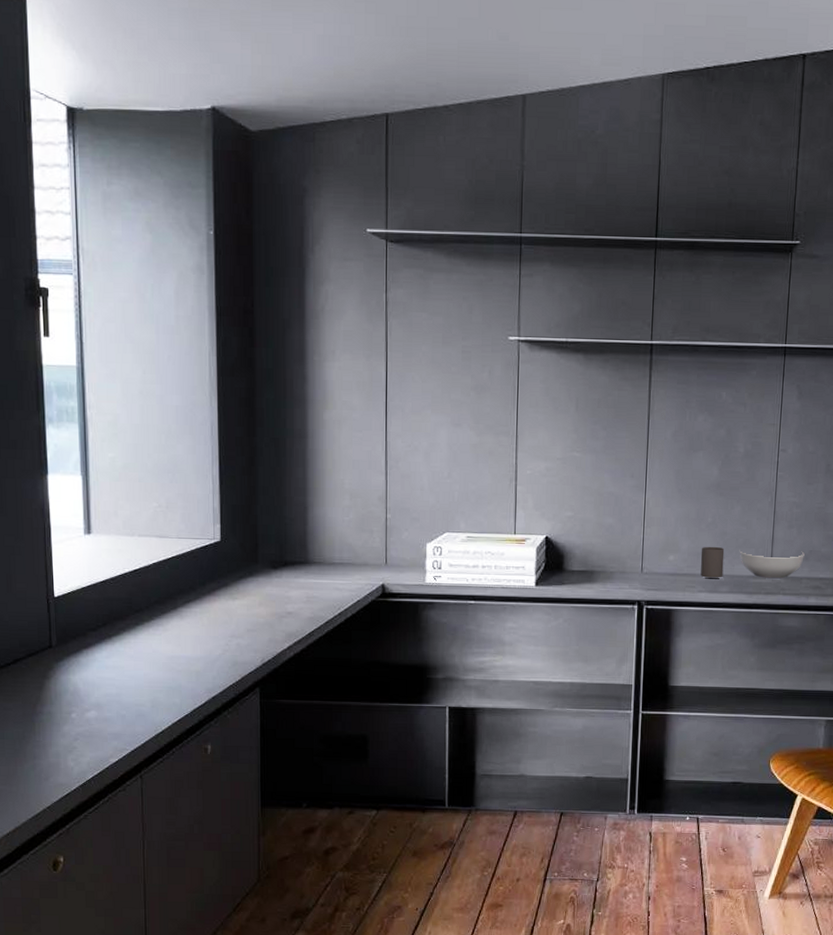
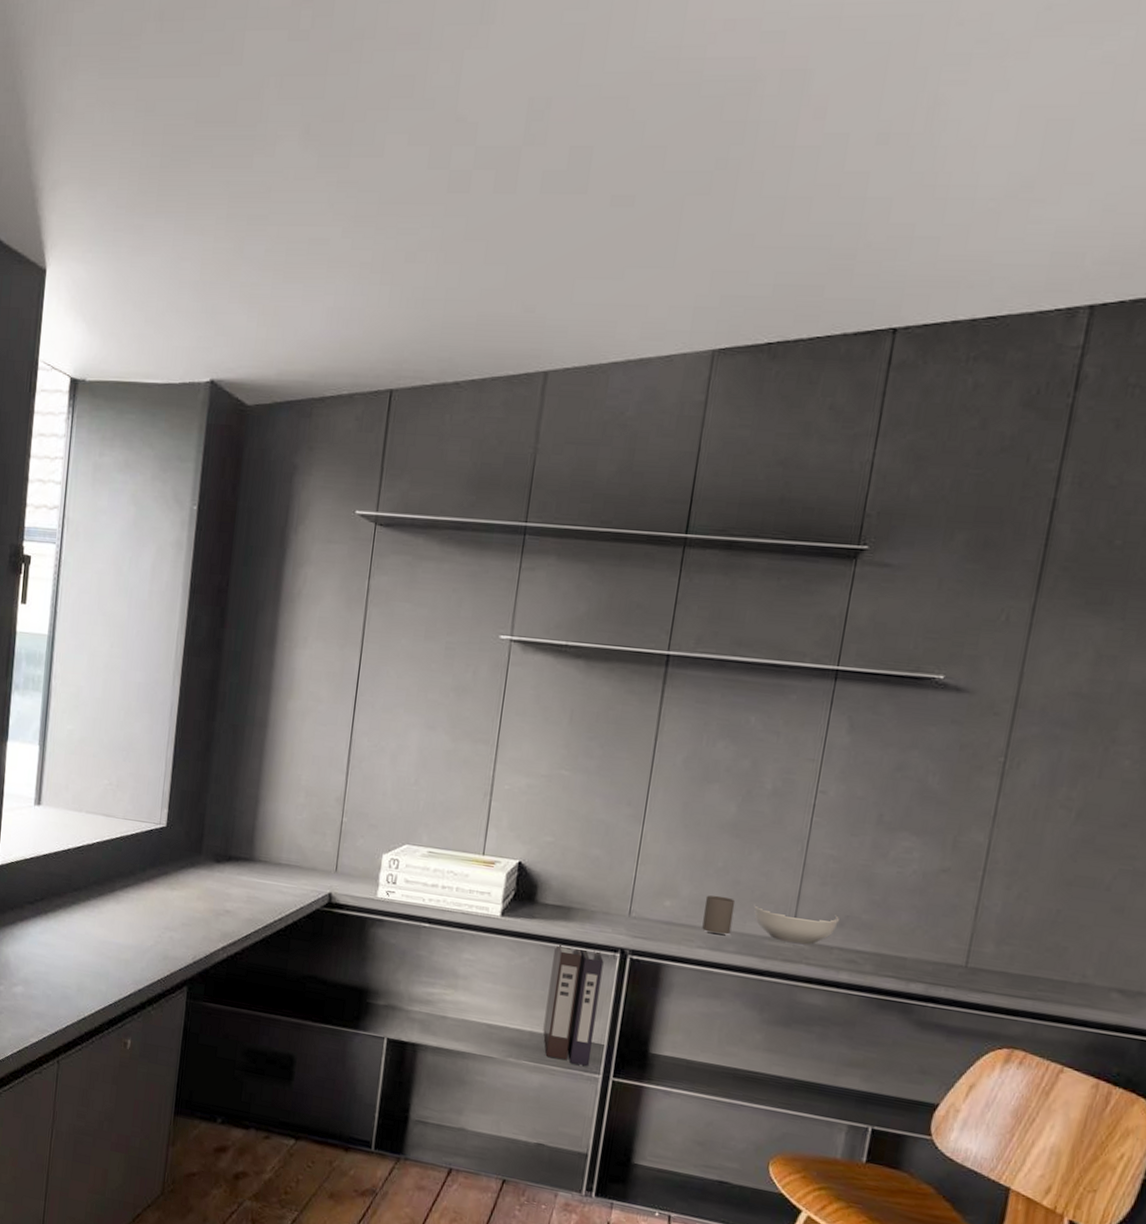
binder: none [581,604,607,702] -> present [543,945,583,1060]
binder: none [602,604,625,705] -> present [567,948,604,1066]

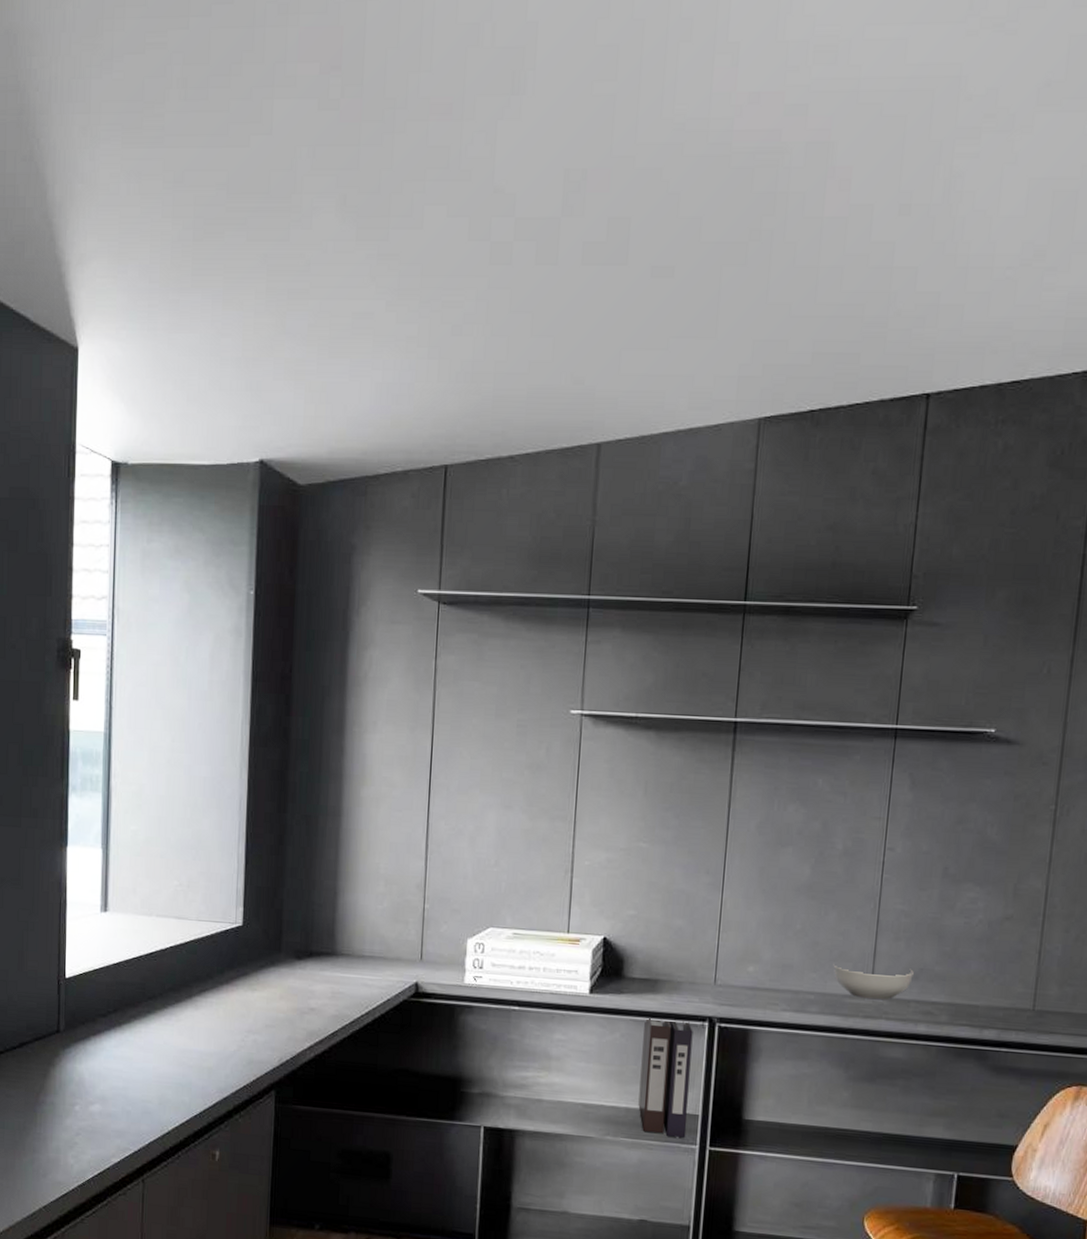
mug: present [702,895,736,935] -> none [785,957,816,996]

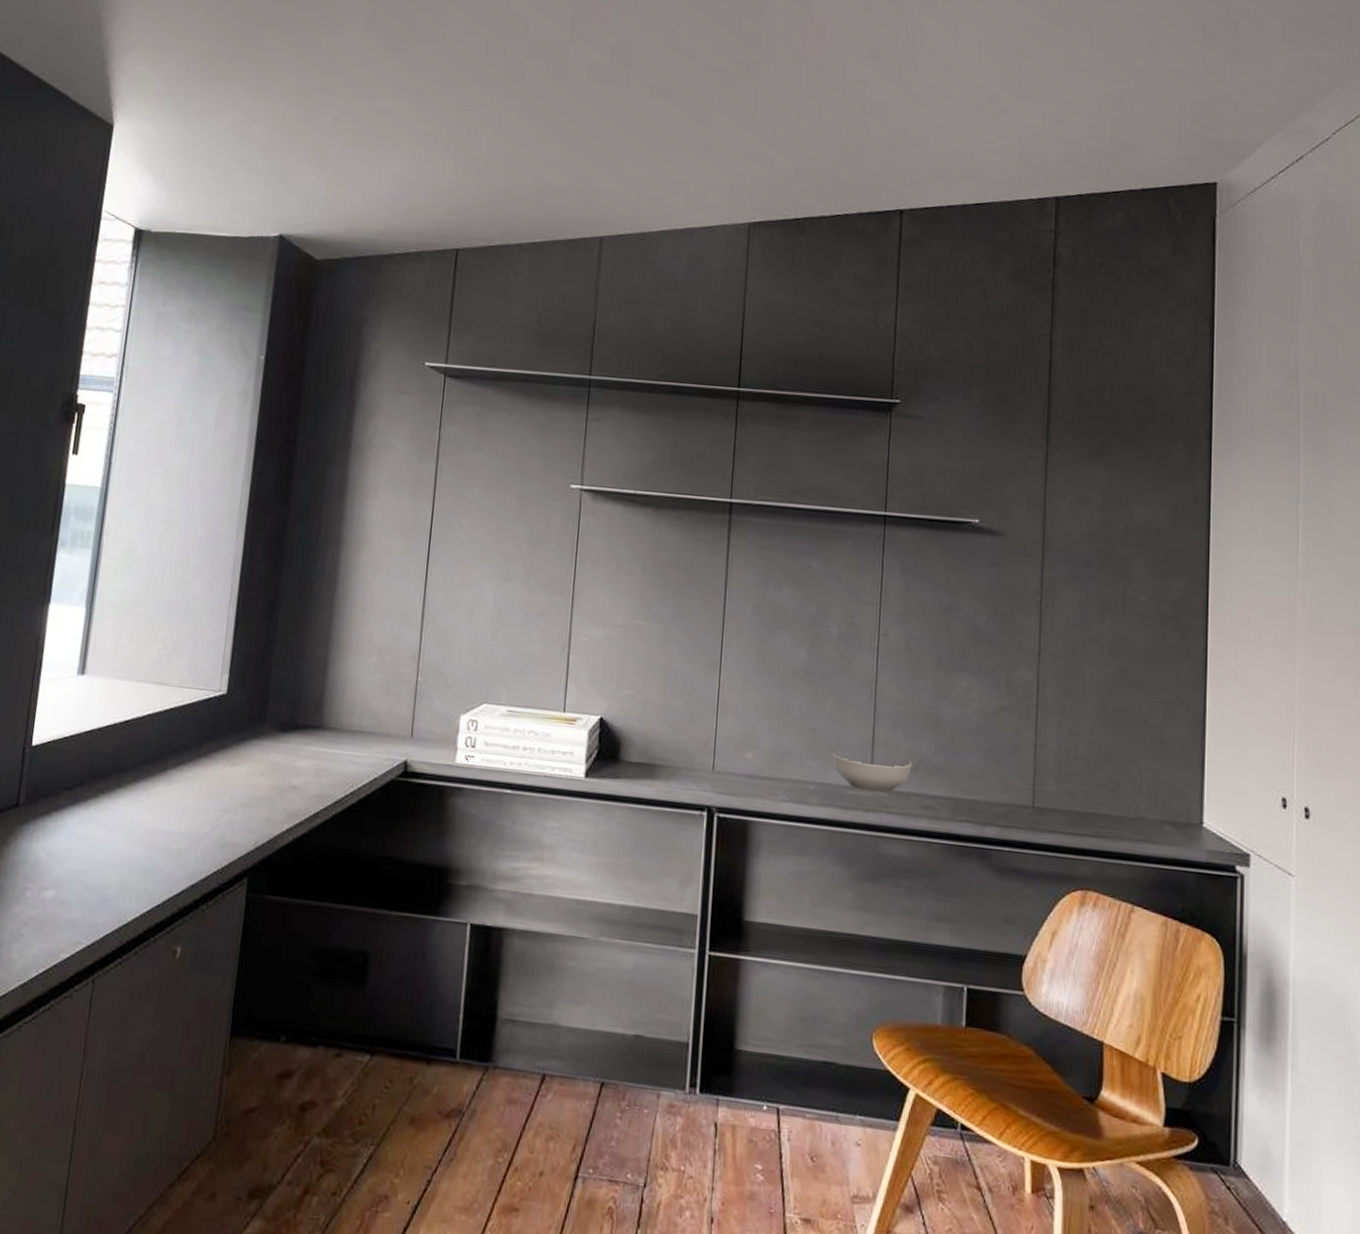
binder: present [638,1018,672,1133] -> none [634,806,670,935]
binder: present [663,1019,693,1138] -> none [660,808,691,940]

